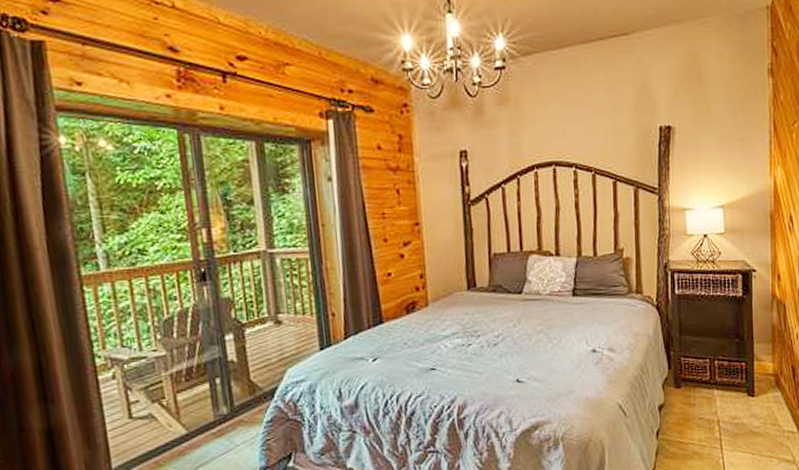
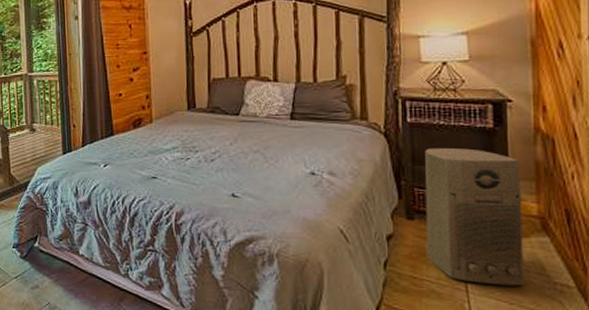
air purifier: none [689,316,763,440] -> present [424,147,524,286]

